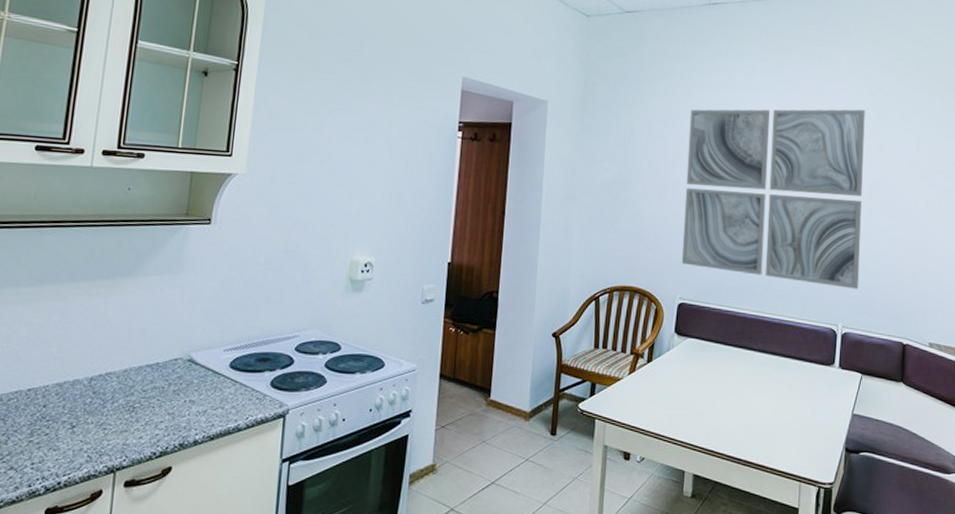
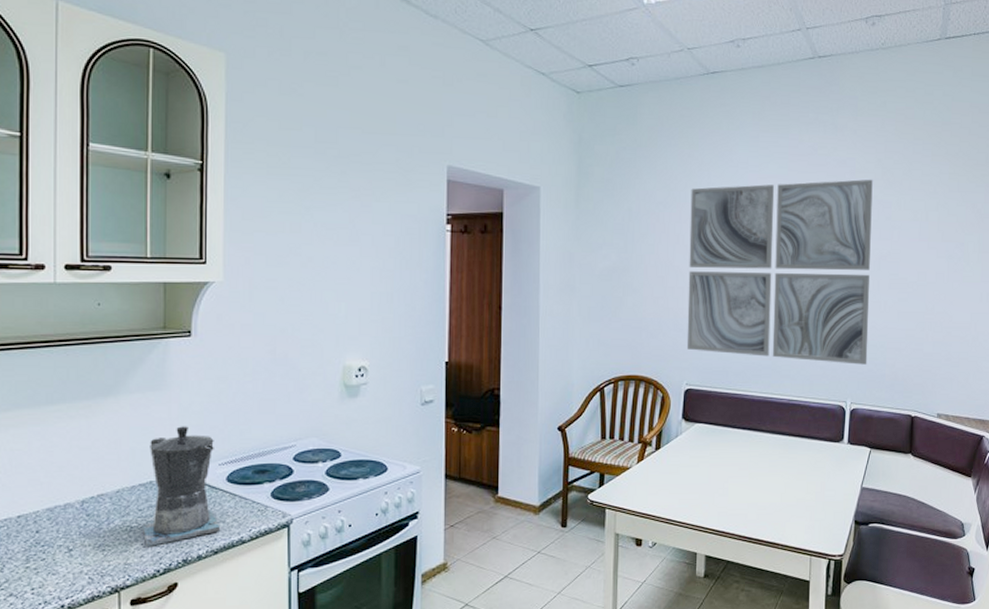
coffee maker: none [144,310,222,428] -> present [143,426,221,546]

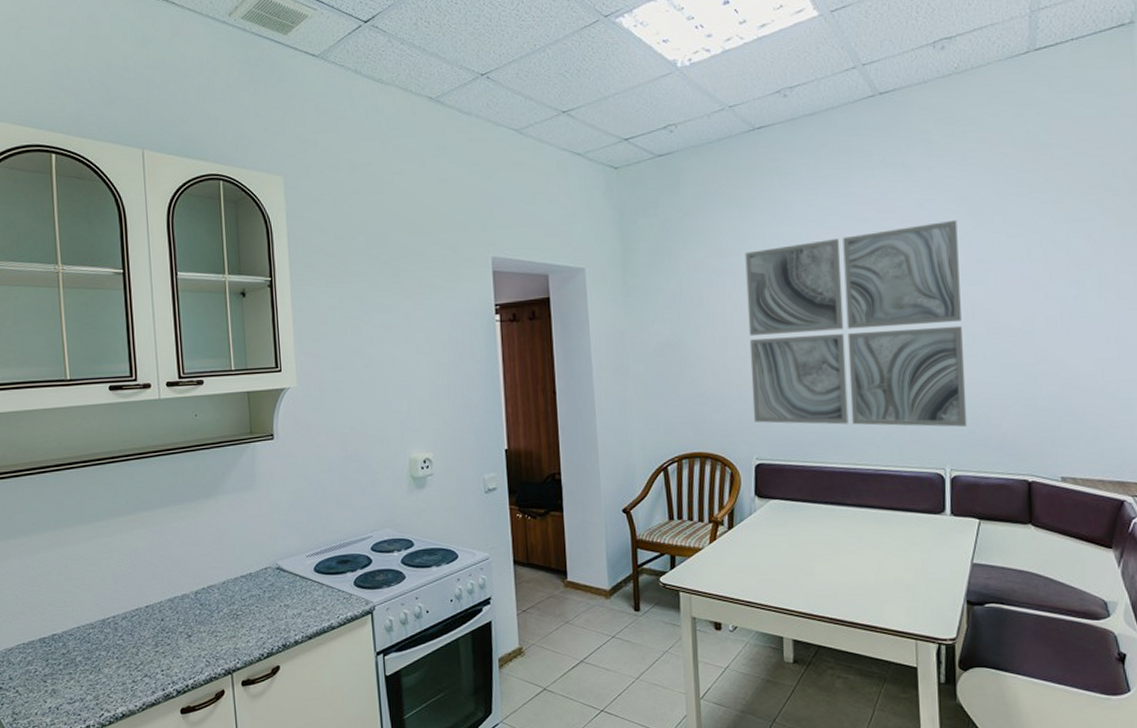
coffee maker: present [143,426,221,546] -> none [246,522,313,633]

